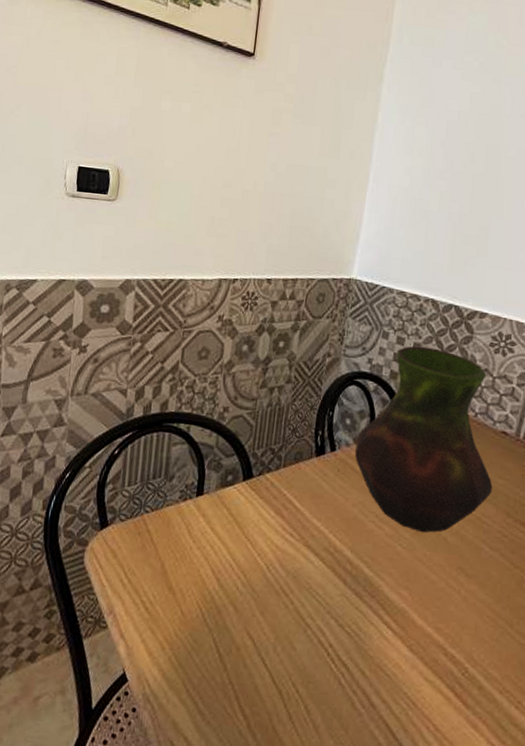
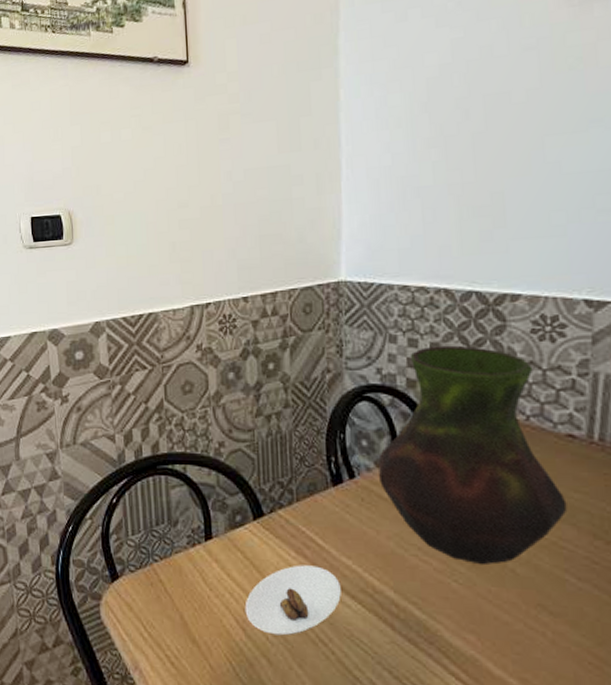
saucer: none [221,523,308,586] -> present [244,565,341,636]

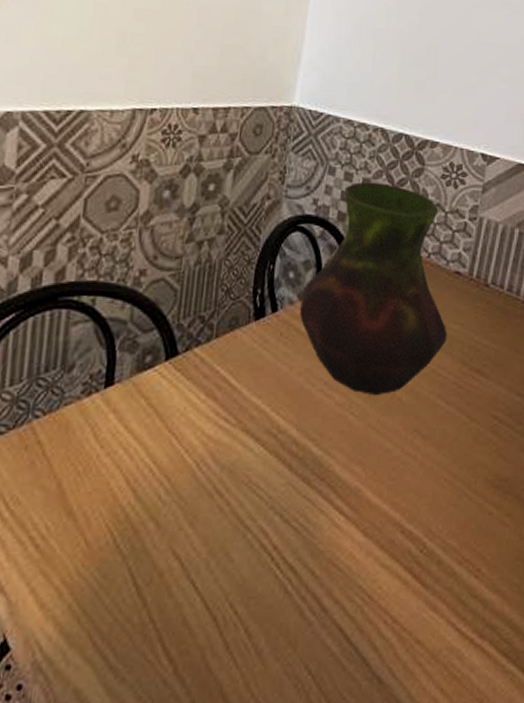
saucer: present [244,565,341,636] -> none [138,408,247,492]

